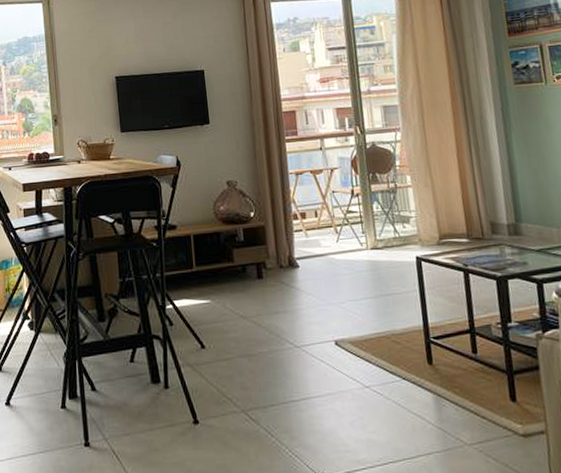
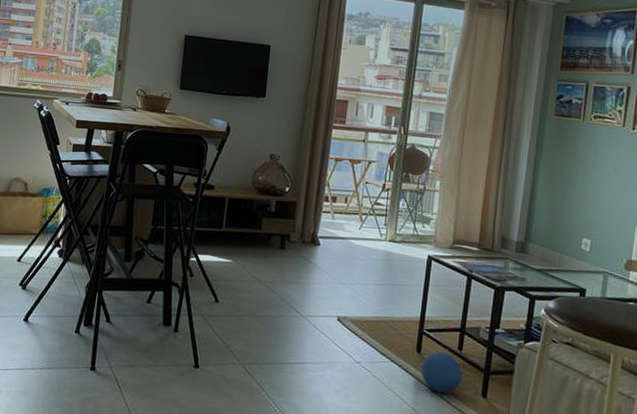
ball: none [436,350,485,406] -> present [421,344,462,394]

